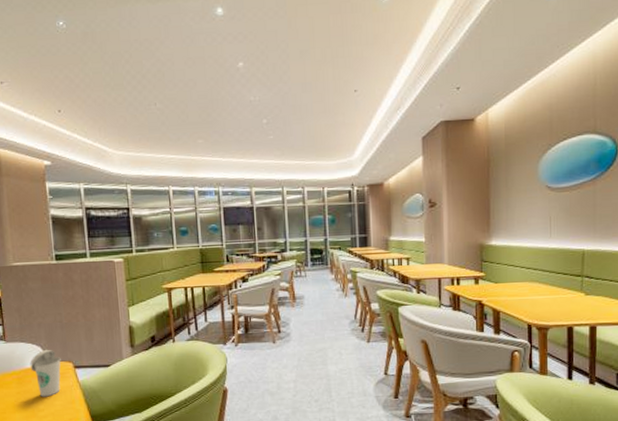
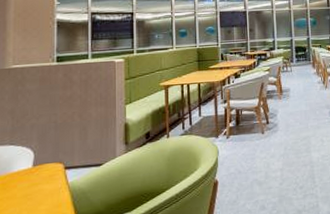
coffee cup: present [30,349,61,397] -> none [17,151,51,203]

